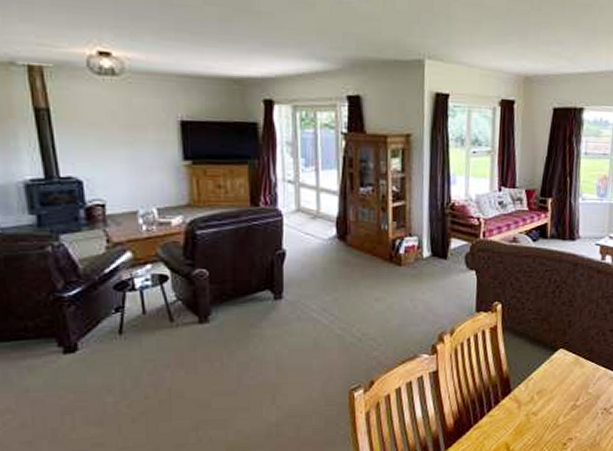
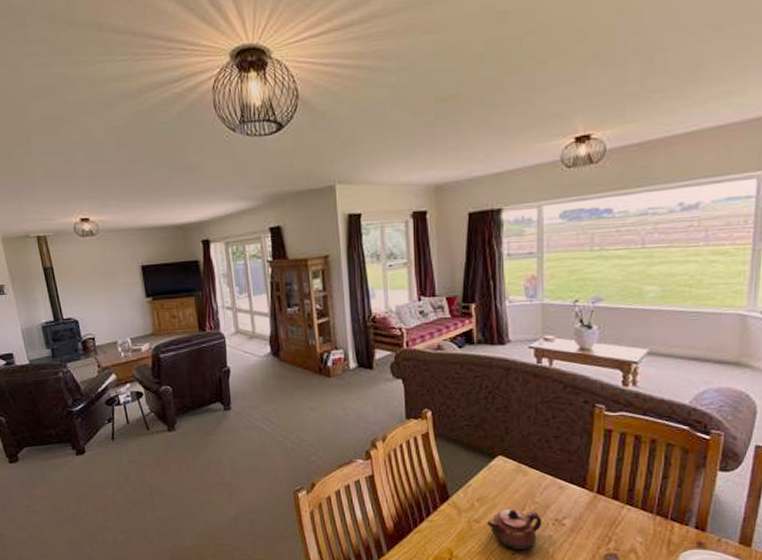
teapot: none [543,401,593,440] -> present [486,510,543,550]

